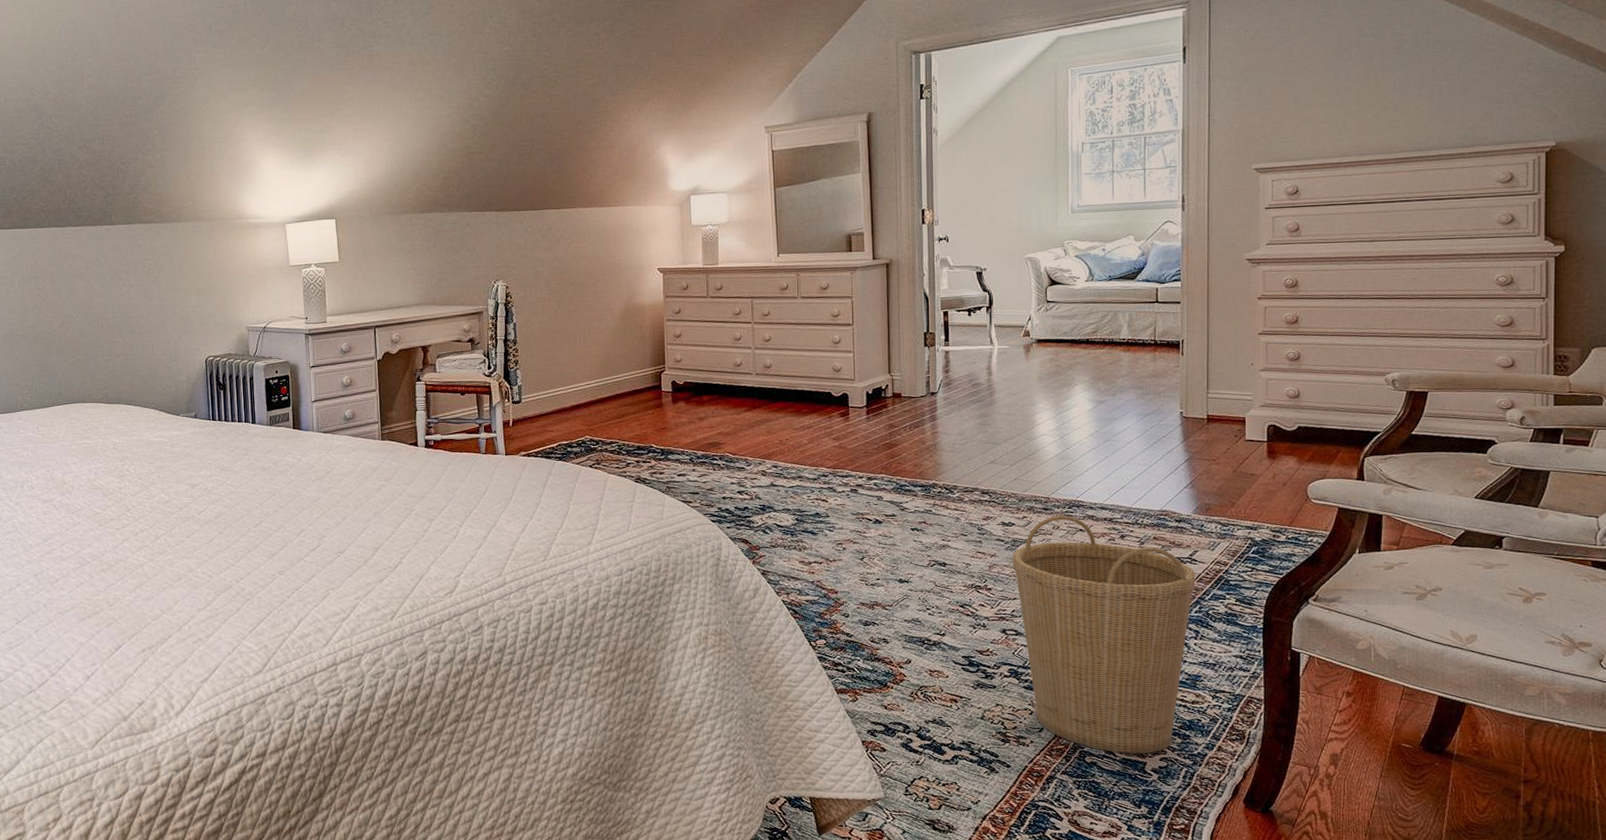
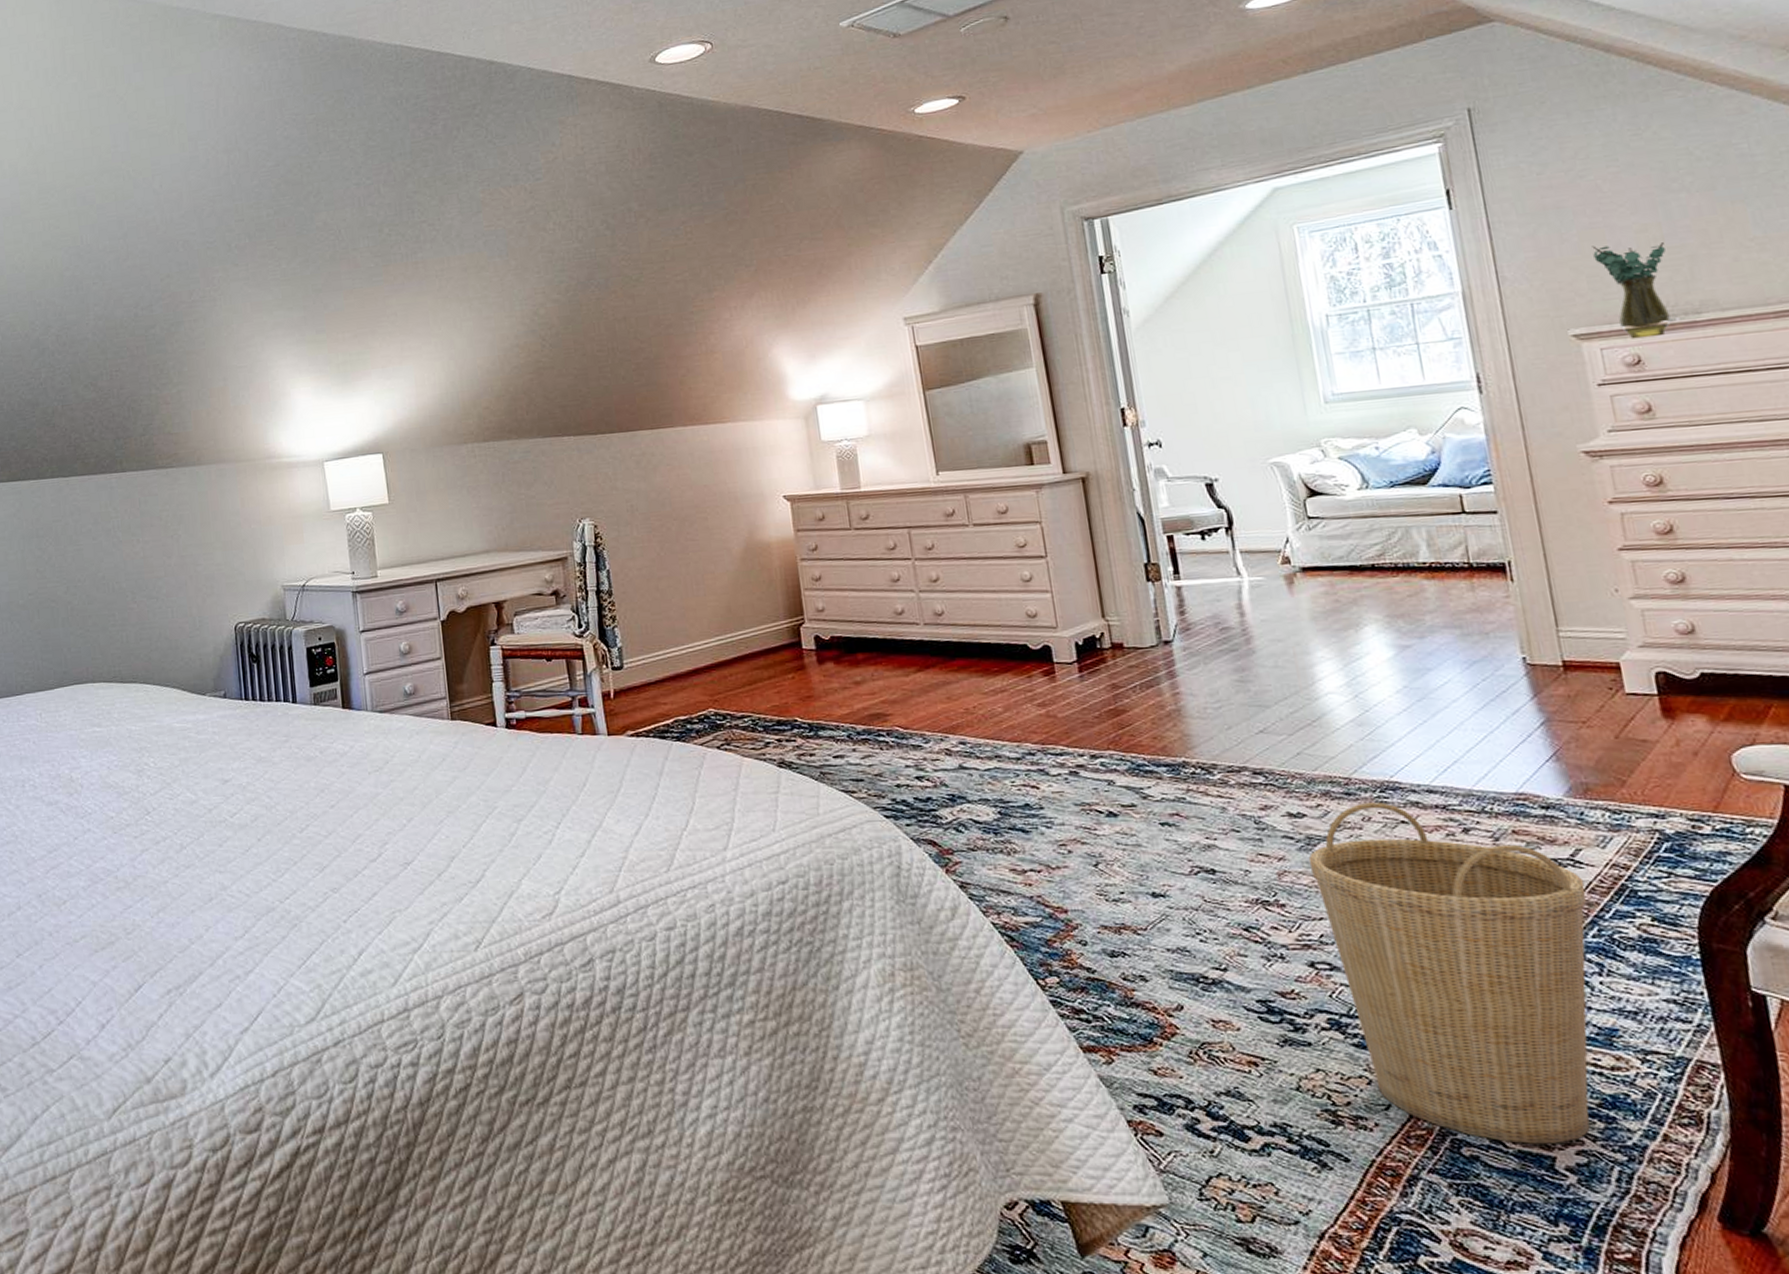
vase: none [1279,99,1330,174] -> present [1592,242,1671,339]

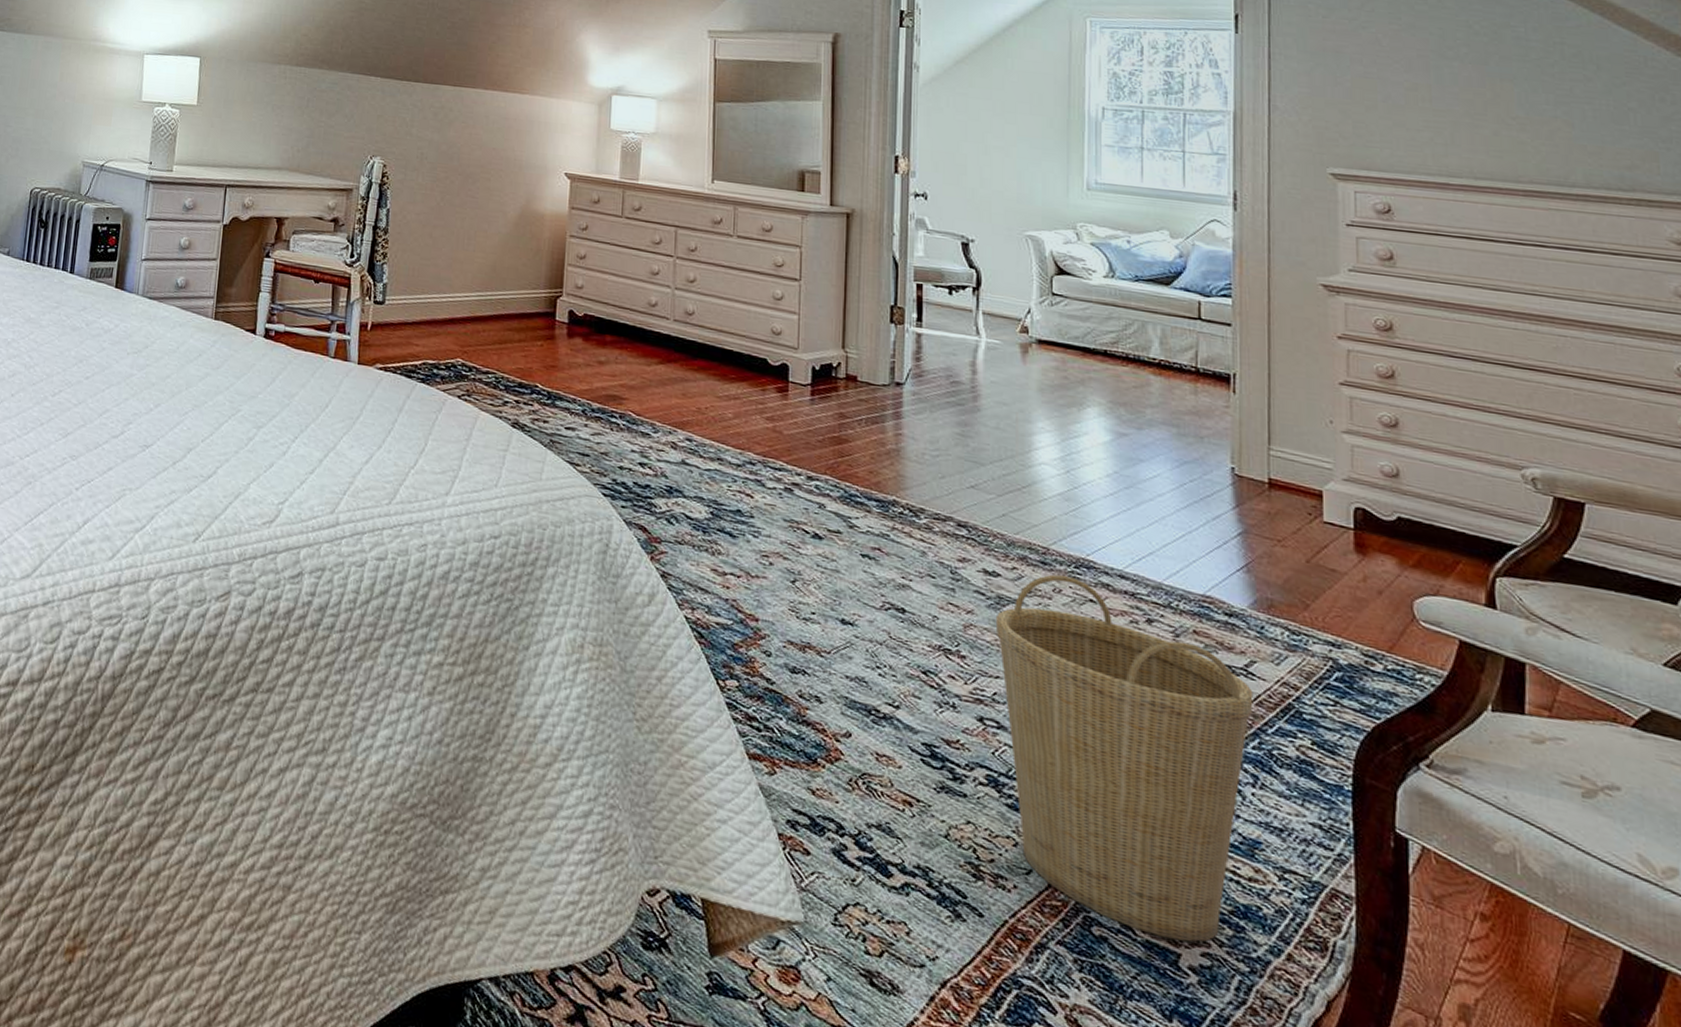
vase: present [1592,242,1671,339] -> none [1363,94,1431,192]

